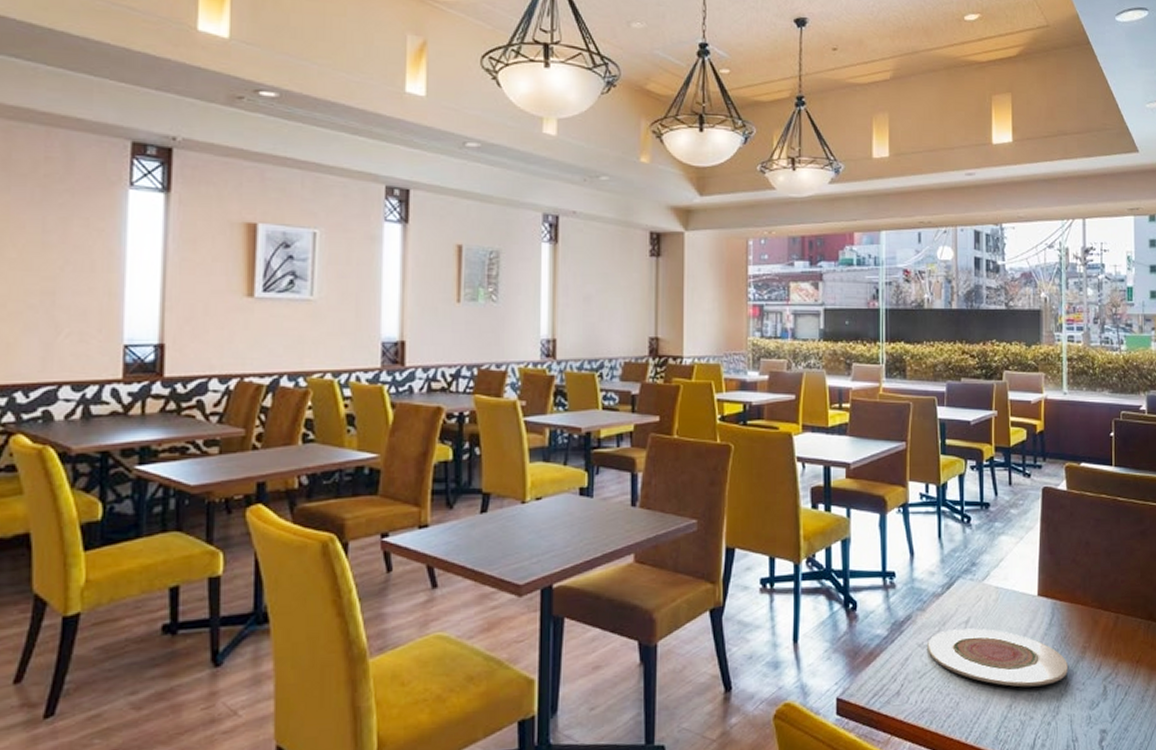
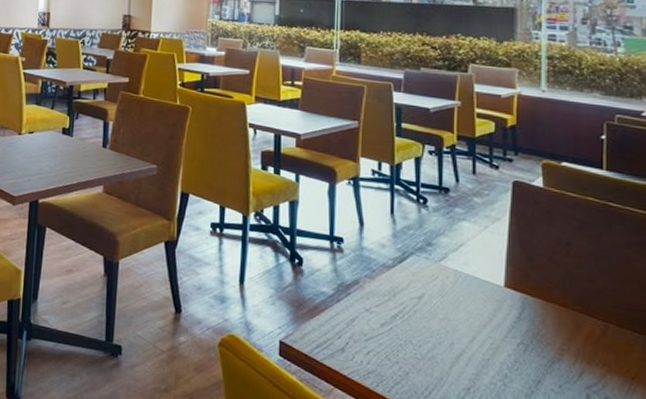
plate: present [928,628,1069,687] -> none [375,301,542,378]

